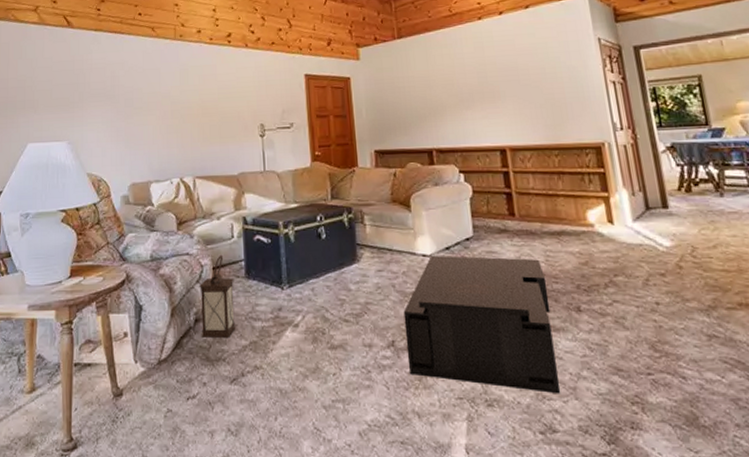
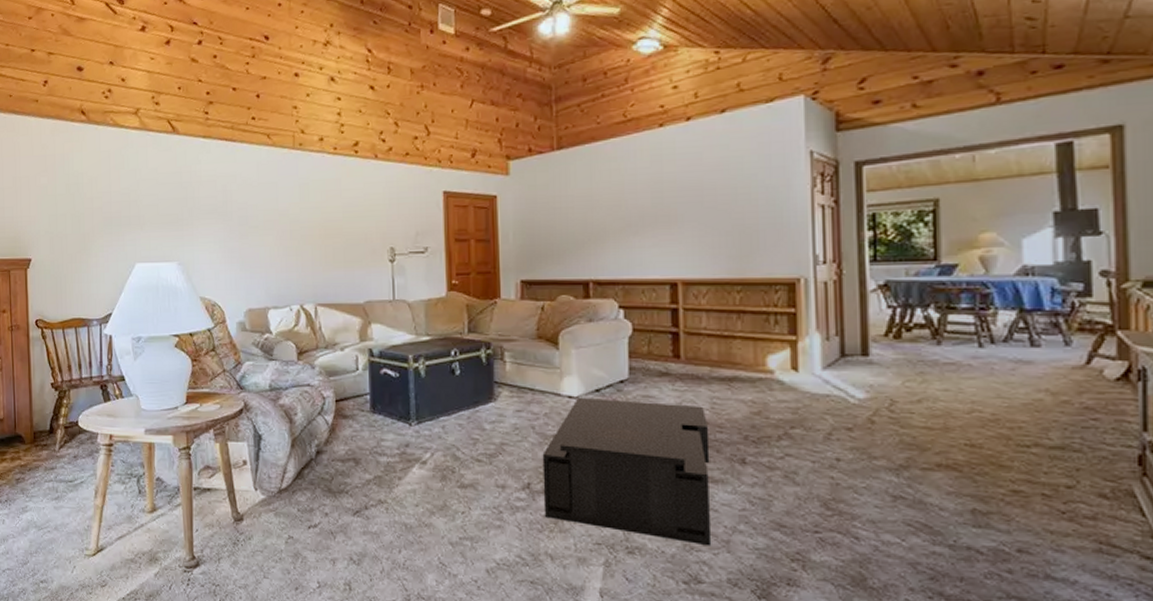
lantern: present [198,256,236,338] -> none [320,388,360,471]

